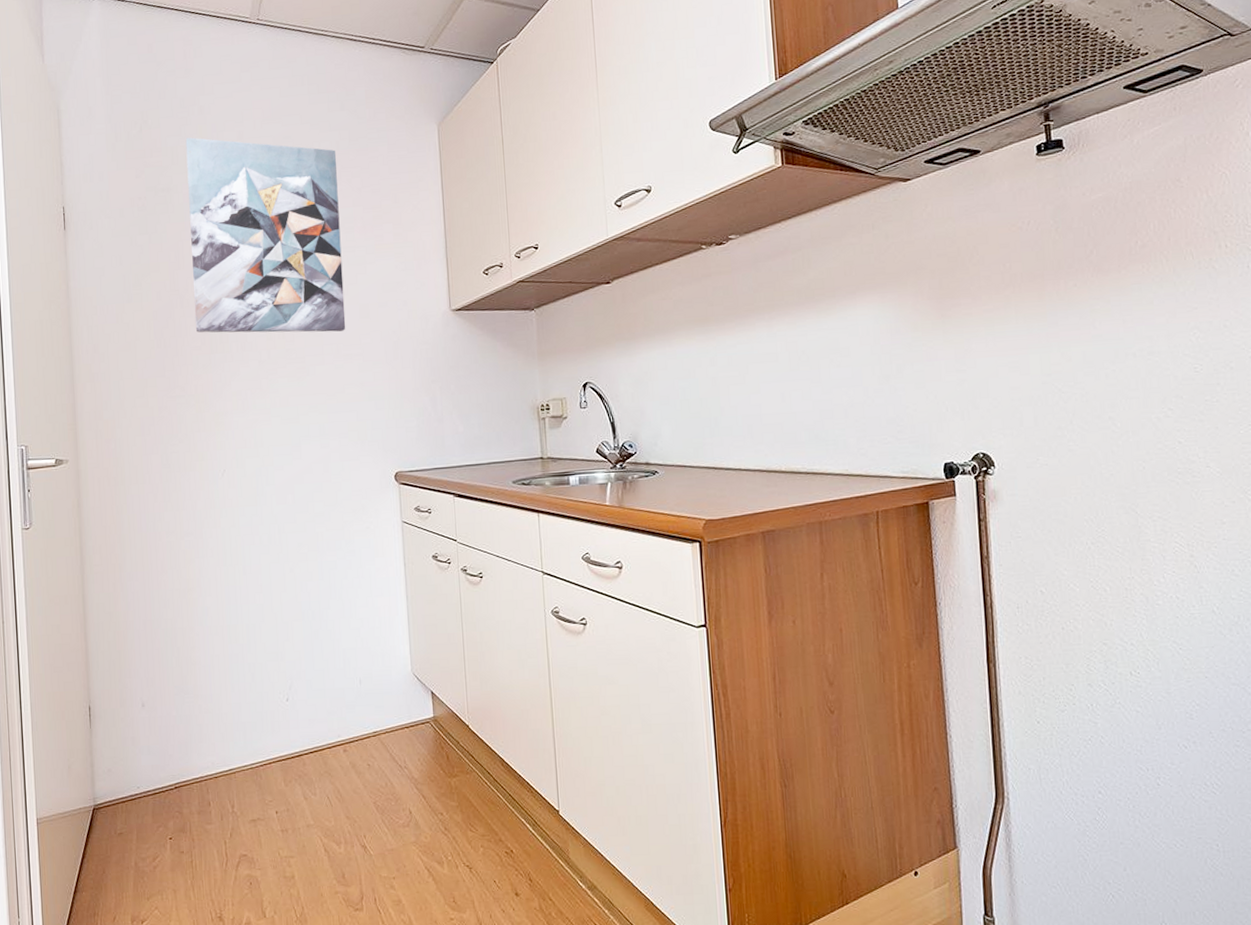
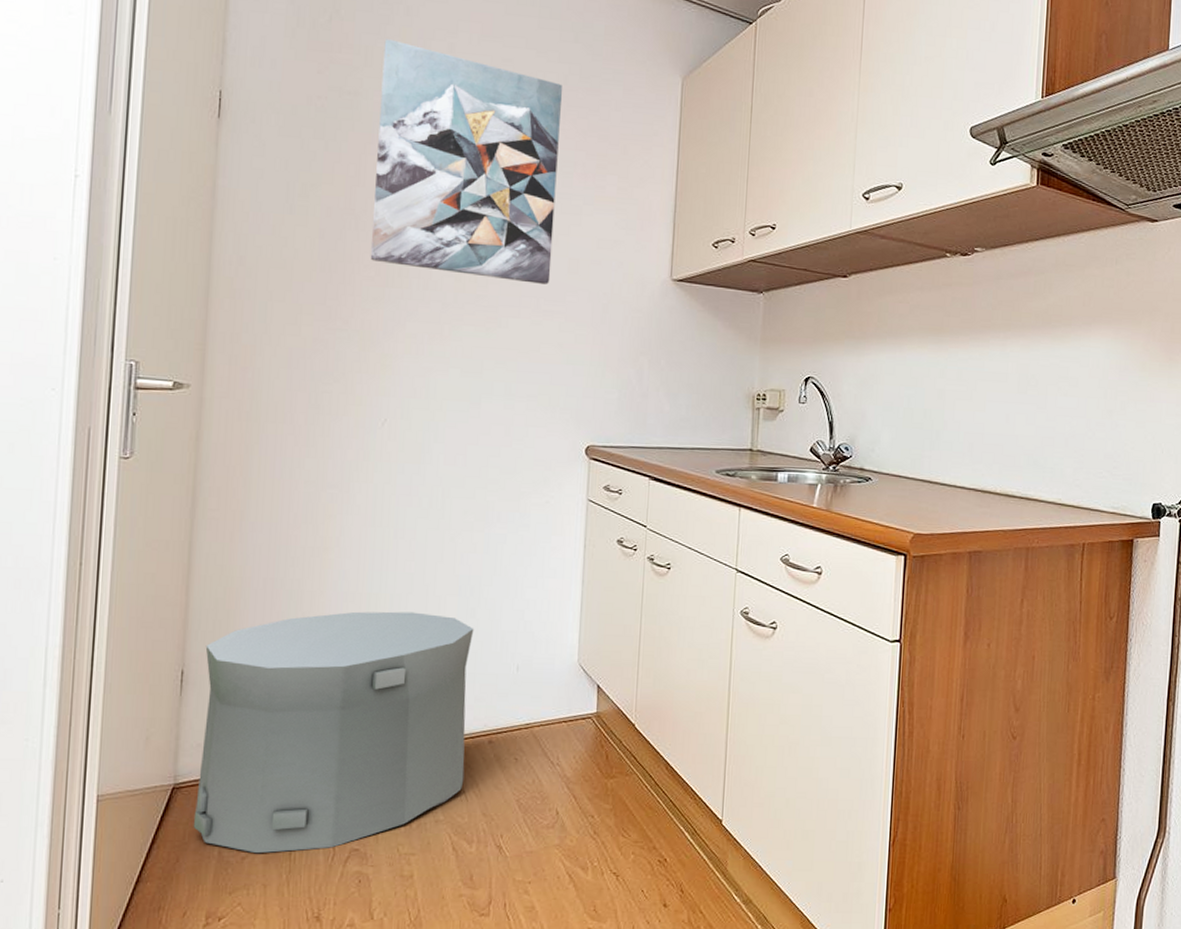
trash can: none [105,638,327,863] -> present [193,611,474,854]

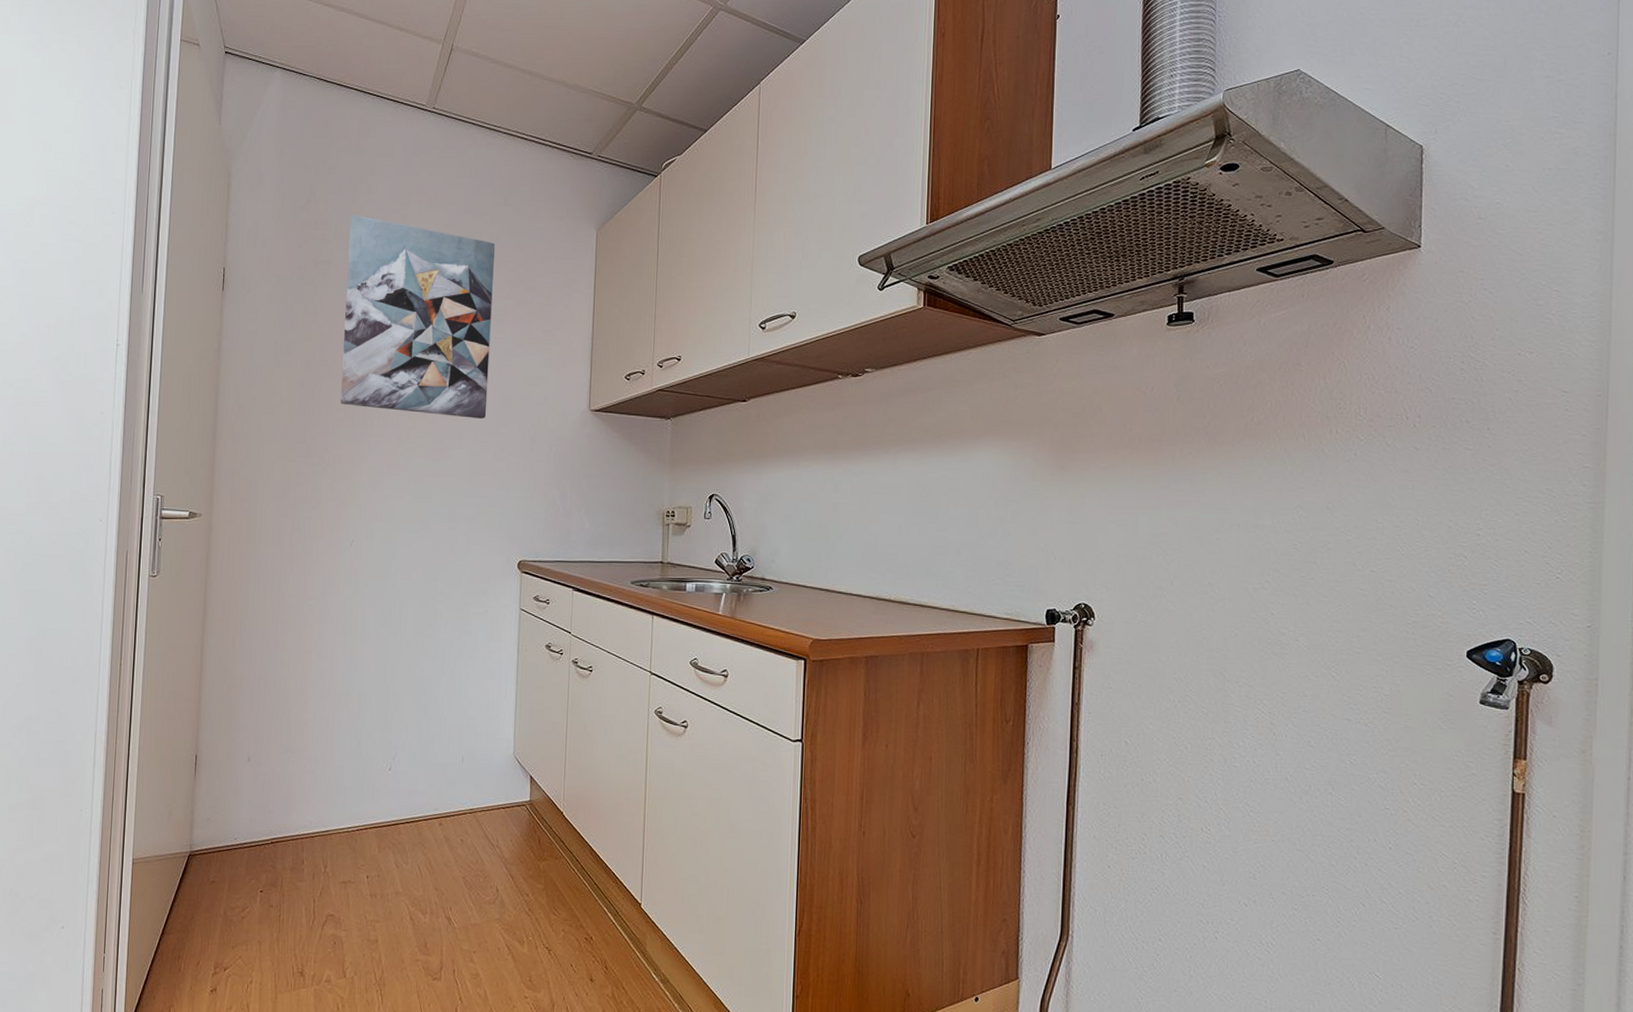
trash can: present [193,611,474,854] -> none [204,707,426,915]

